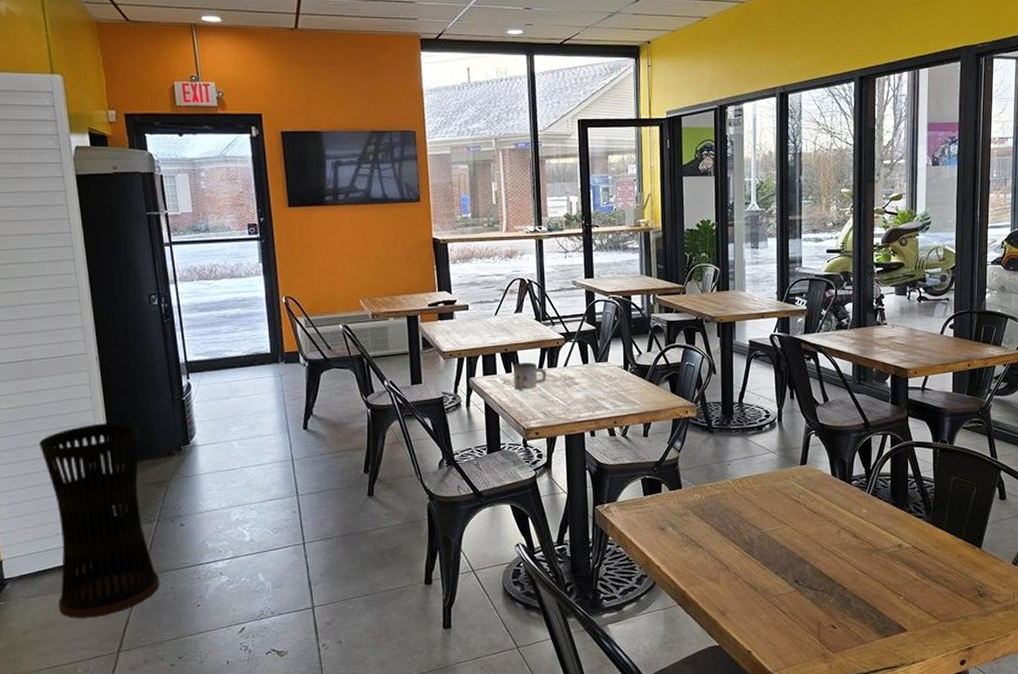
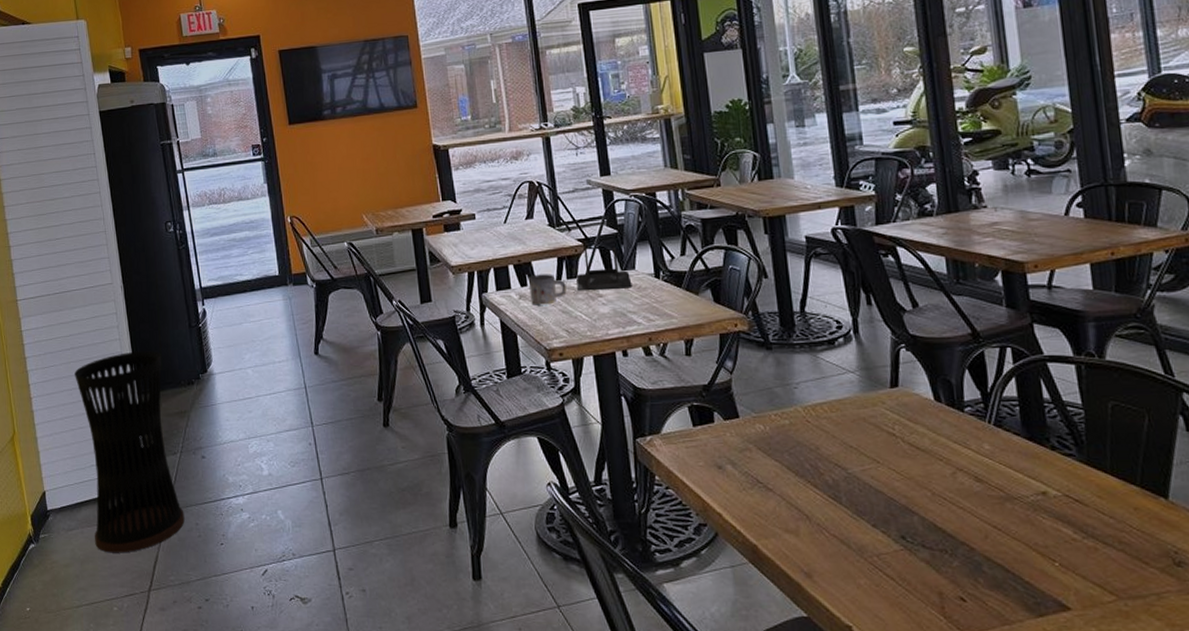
napkin holder: none [556,341,604,379] -> present [576,246,633,292]

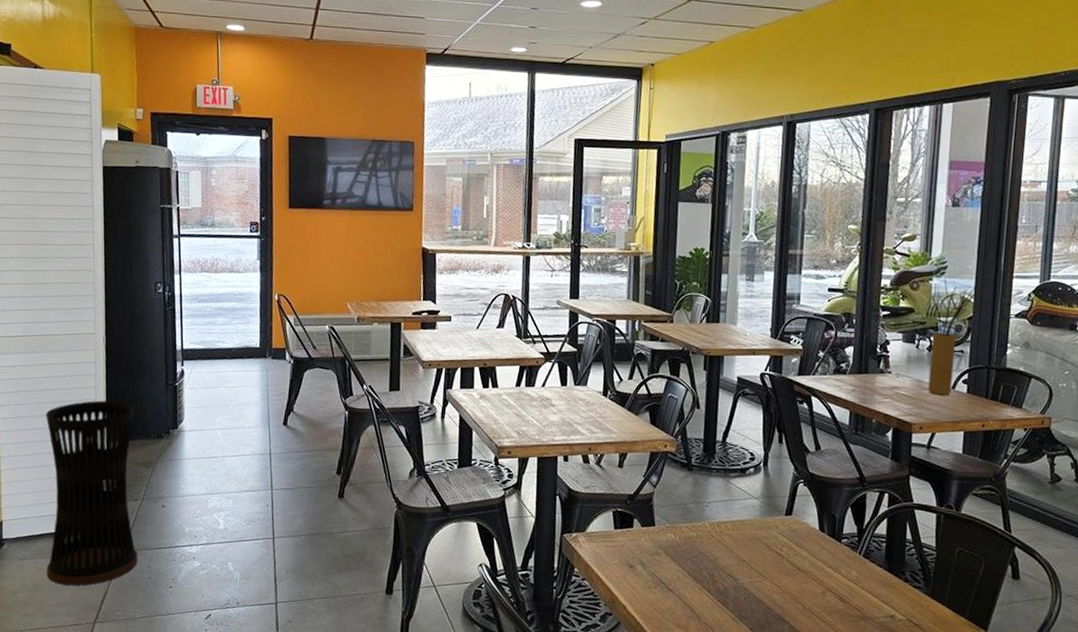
mug: present [529,274,567,305] -> none [490,378,524,408]
napkin holder: present [576,246,633,292] -> none [533,362,582,402]
vase: none [1017,90,1075,225] -> present [928,278,979,396]

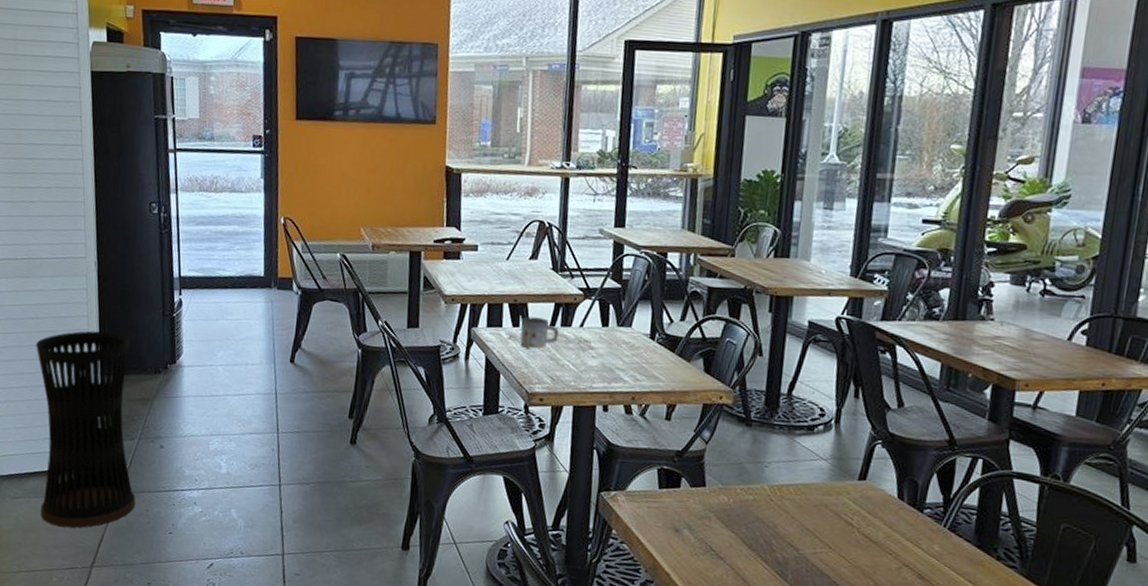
mug: none [490,378,524,408] -> present [520,316,559,349]
vase: present [928,278,979,396] -> none [1037,210,1108,349]

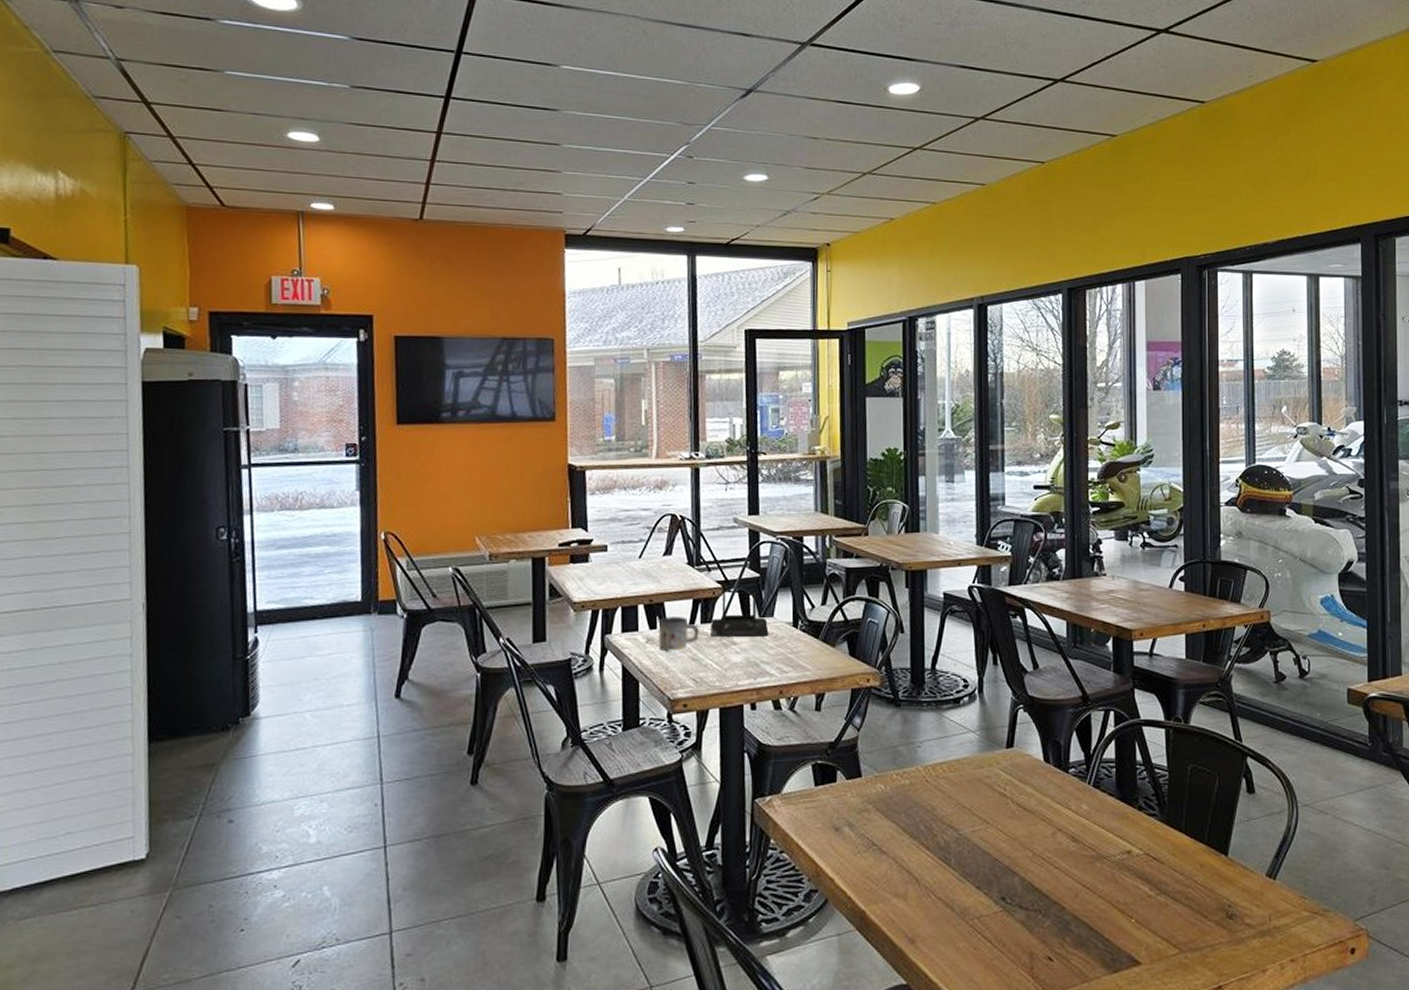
umbrella stand: present [36,330,136,528] -> none [58,686,195,947]
napkin holder: none [569,299,626,345] -> present [710,591,769,638]

